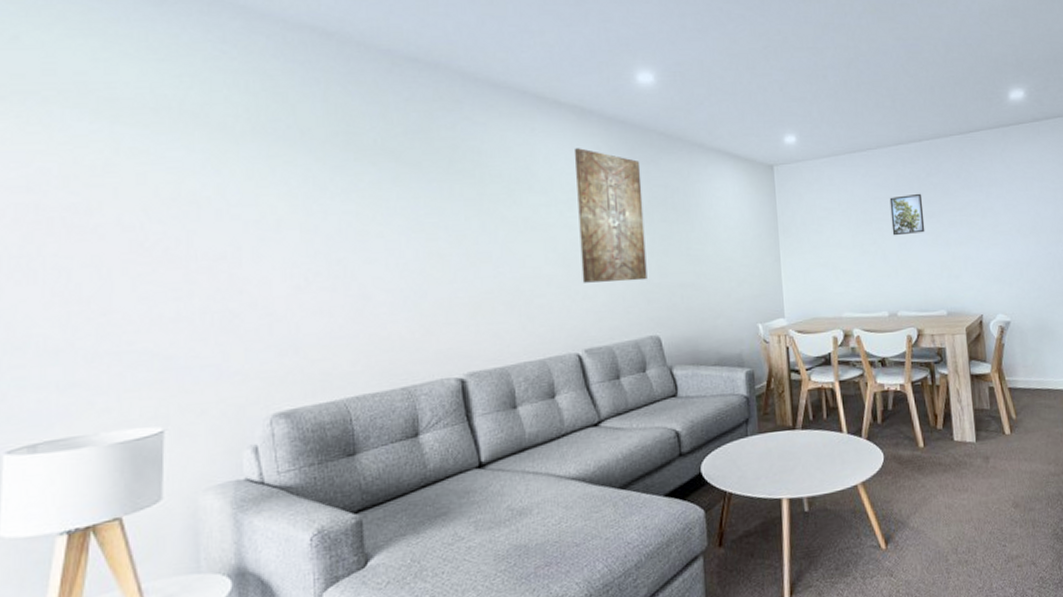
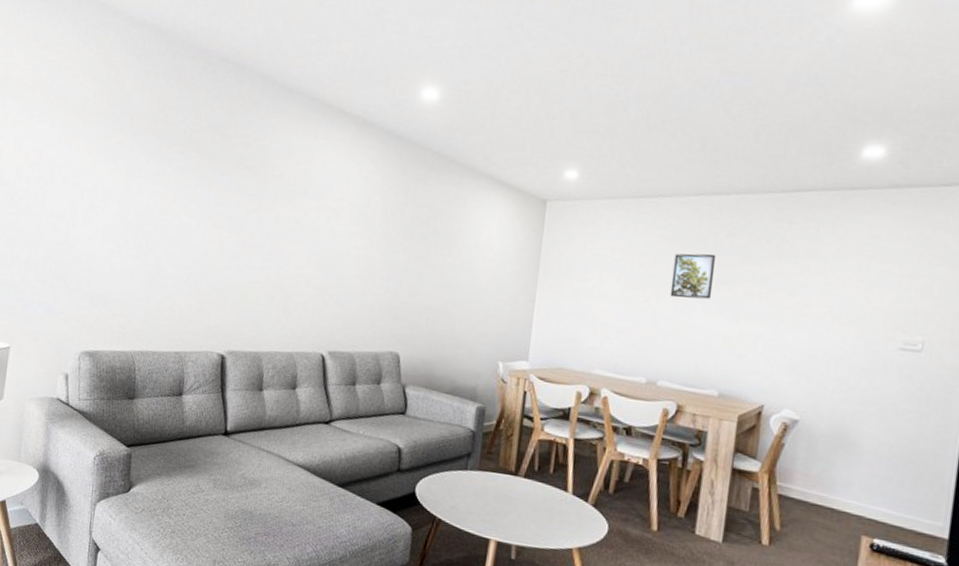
wall art: present [574,148,647,283] -> none [337,158,410,297]

